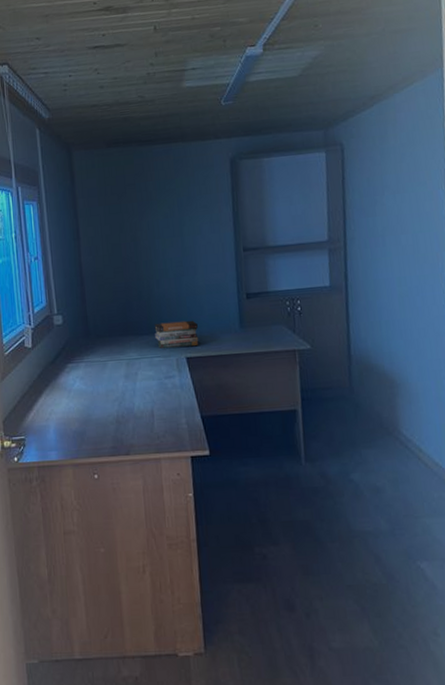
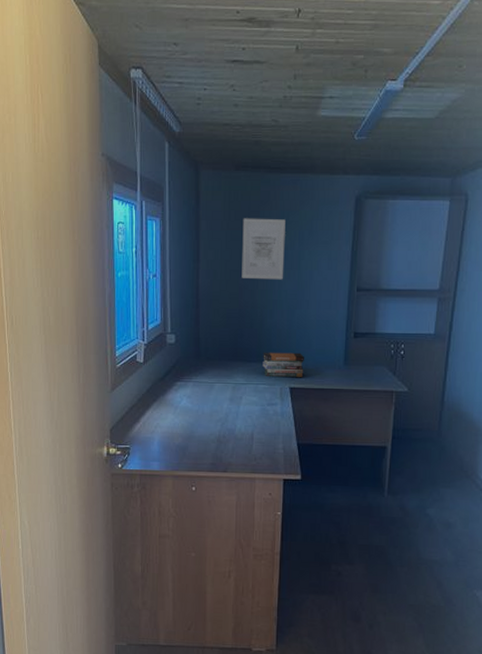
wall art: none [119,189,167,251] -> present [241,218,285,280]

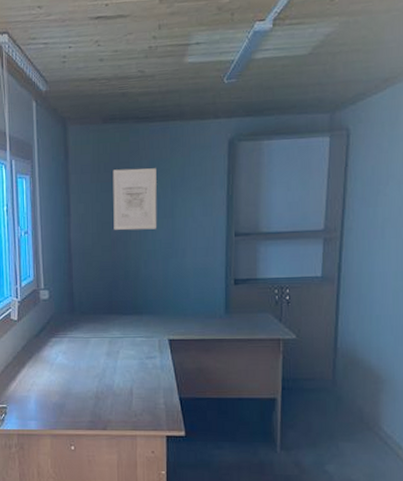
book stack: present [263,352,304,377] -> none [139,303,183,329]

